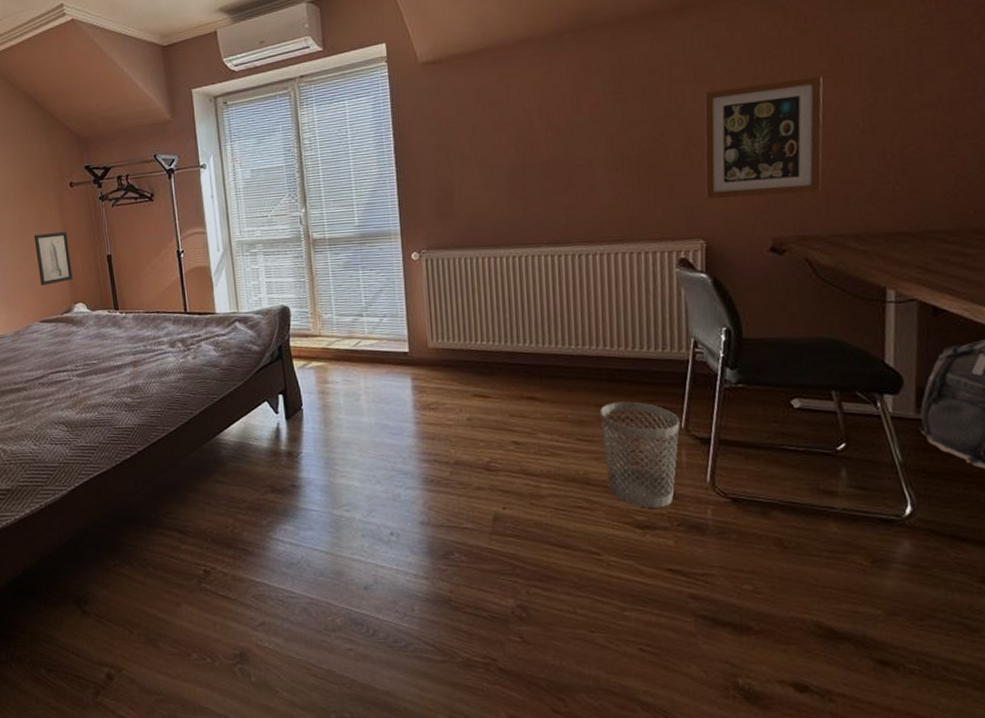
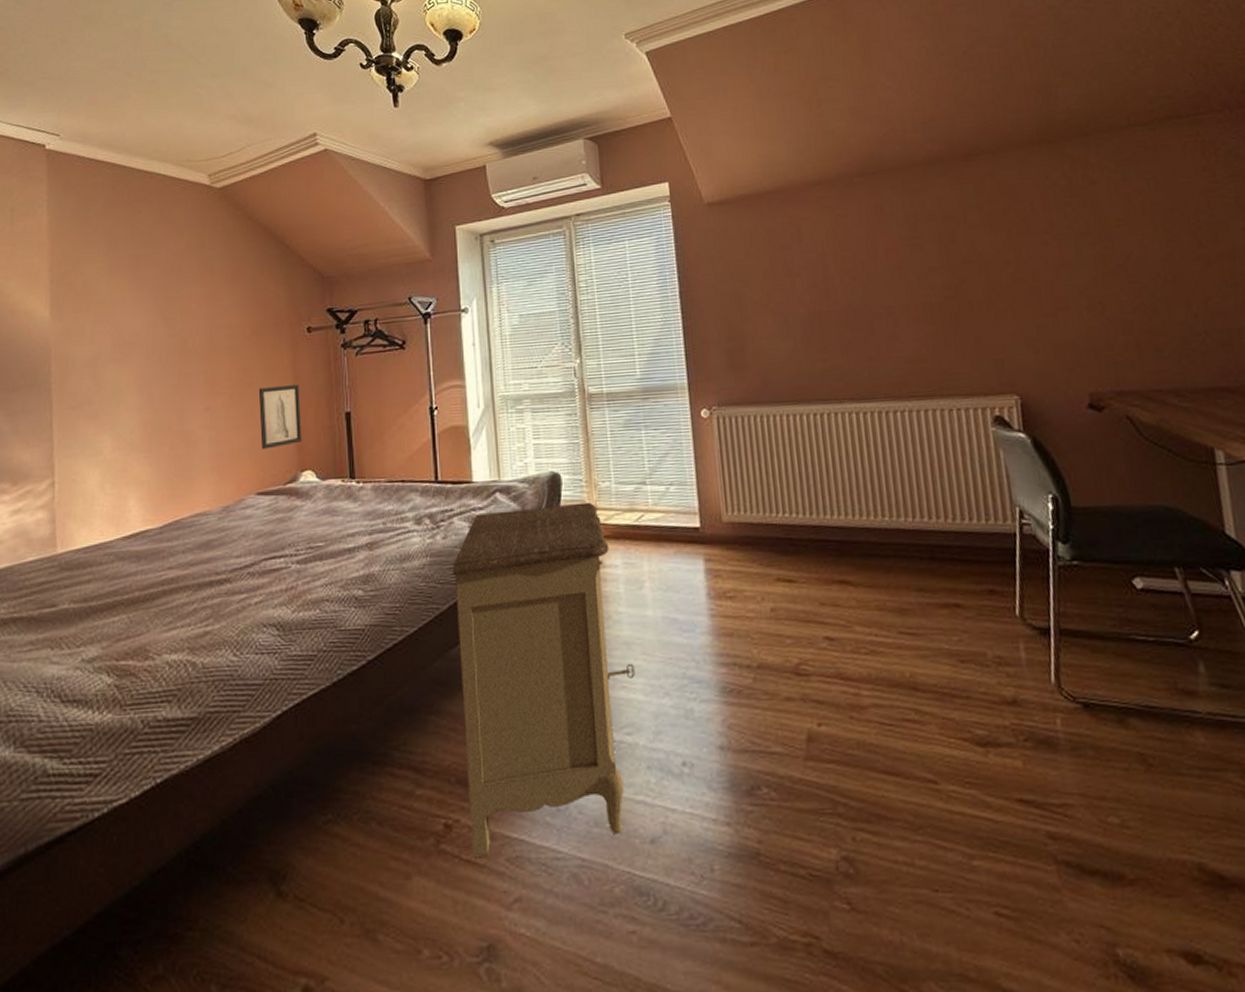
nightstand: none [202,330,353,595] -> present [452,502,635,859]
wastebasket: present [600,401,680,508] -> none [923,584,1016,719]
wall art: present [704,76,823,199] -> none [1001,225,1132,351]

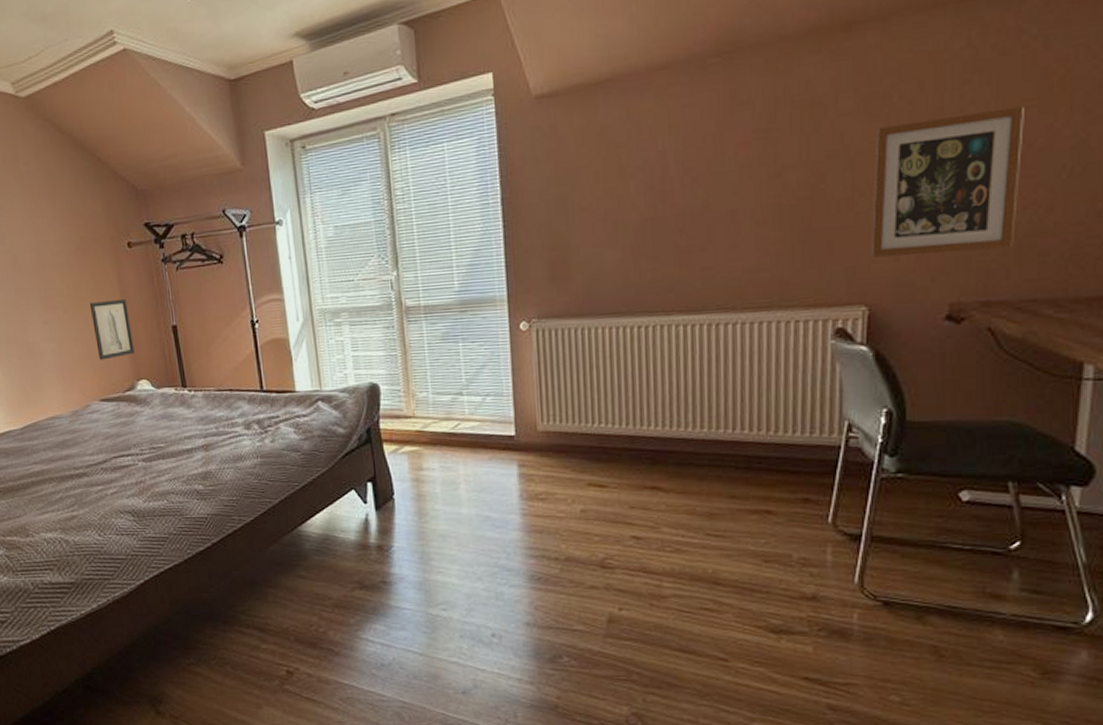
nightstand: present [452,502,635,859] -> none [281,411,450,697]
wall art: none [1001,225,1132,351] -> present [870,106,1024,258]

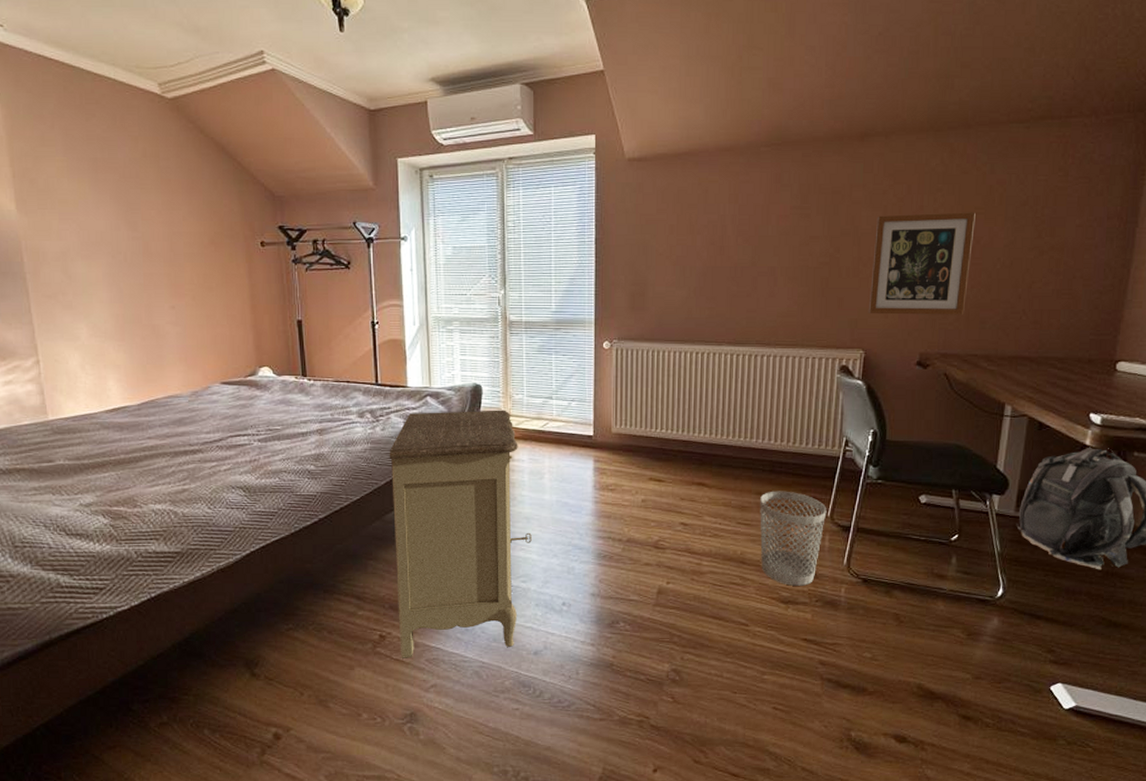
wall art: present [89,299,135,360] -> none [218,292,259,346]
nightstand: none [281,411,450,697] -> present [389,410,532,658]
wastebasket: none [734,492,827,611] -> present [760,491,827,586]

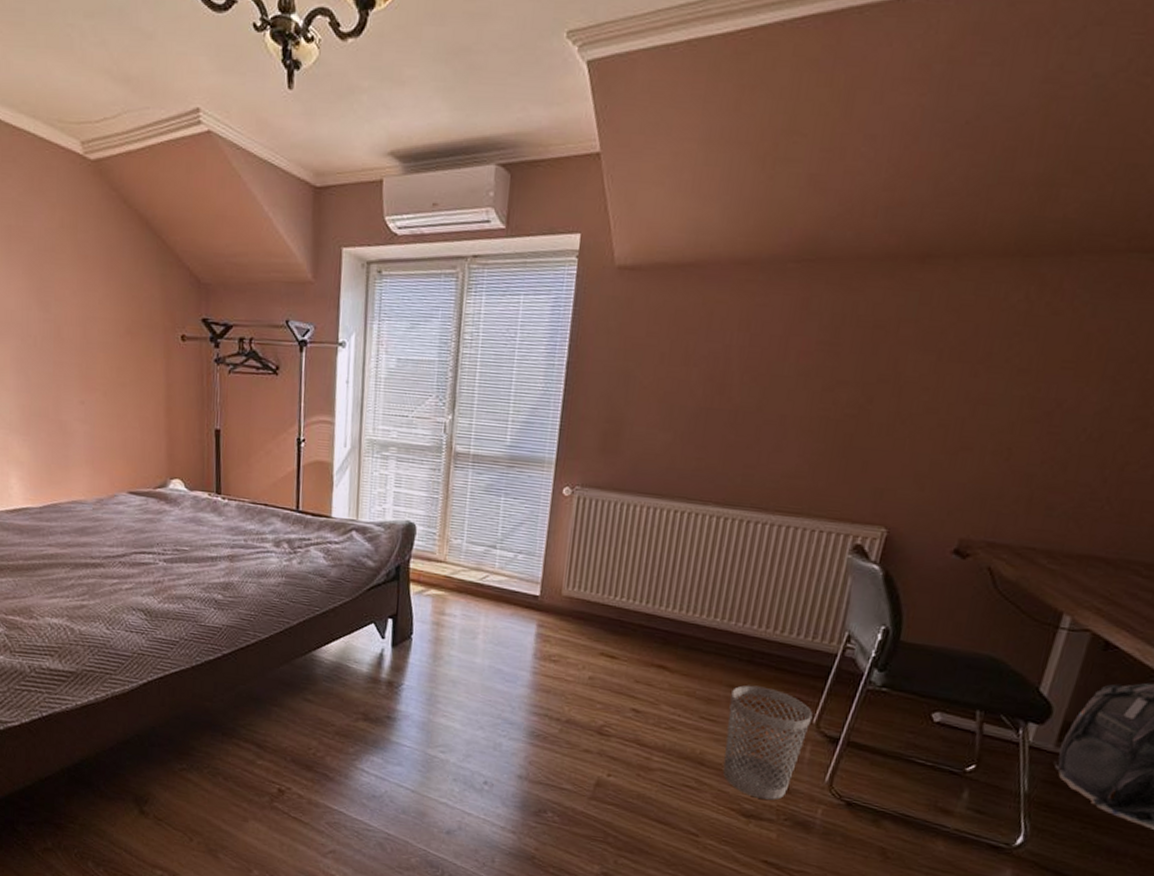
nightstand: present [389,410,532,658] -> none [299,547,457,822]
wall art: present [868,212,976,315] -> none [899,361,1062,497]

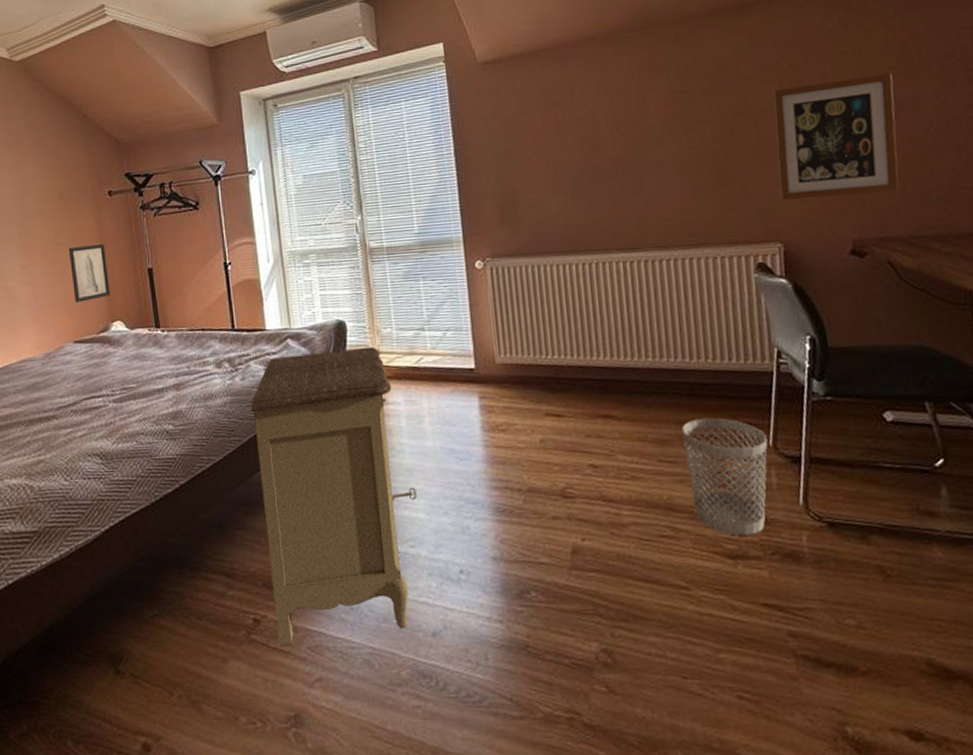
wall art: none [131,390,173,452] -> present [68,244,110,303]
nightstand: none [299,547,457,822] -> present [251,347,417,647]
wall art: none [899,361,1062,497] -> present [773,73,899,200]

